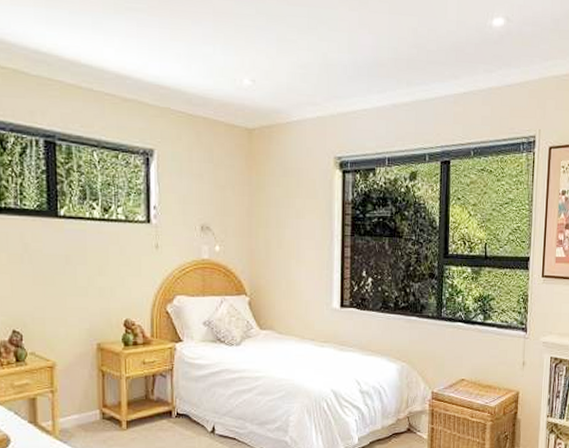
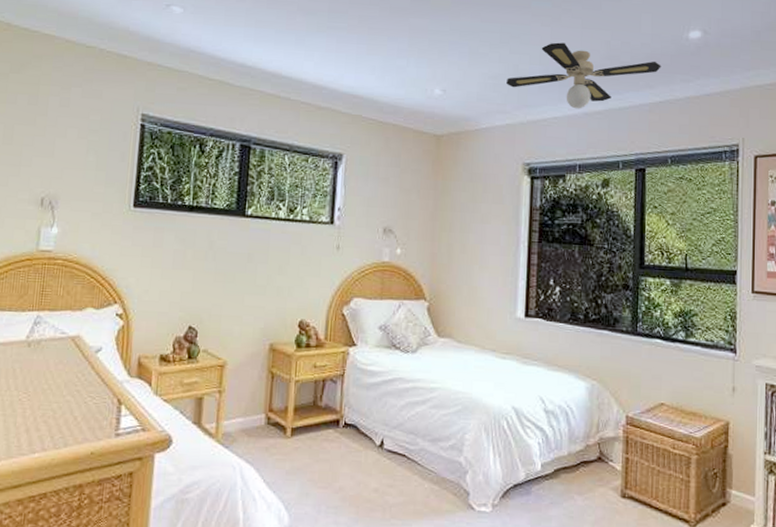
ceiling fan: none [316,28,466,101] -> present [506,42,661,109]

